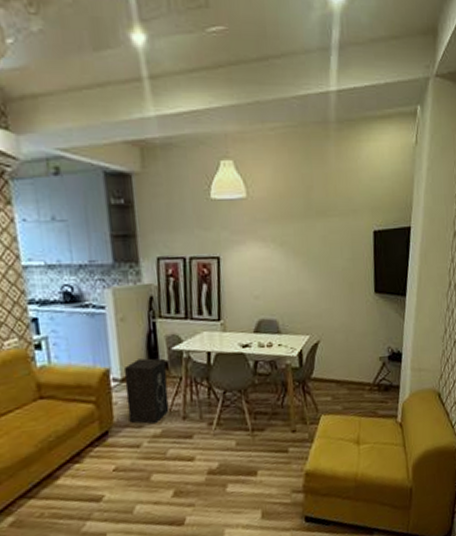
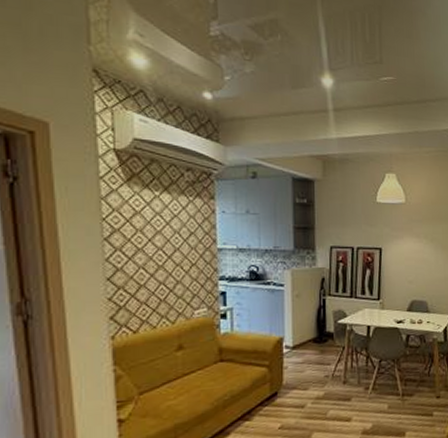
speaker: present [123,358,170,425] -> none [295,329,332,388]

